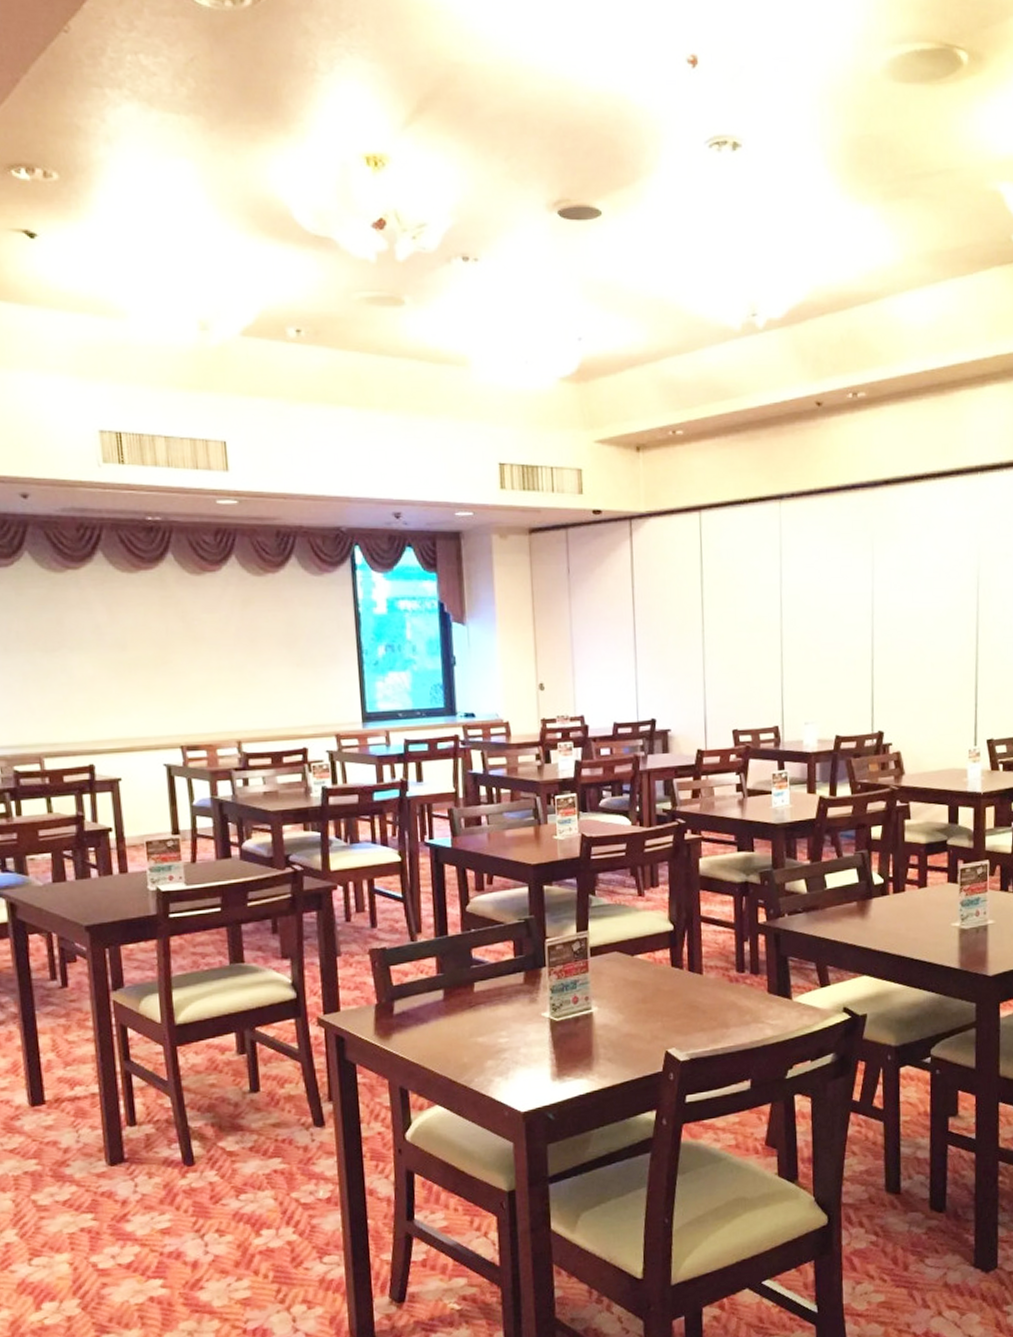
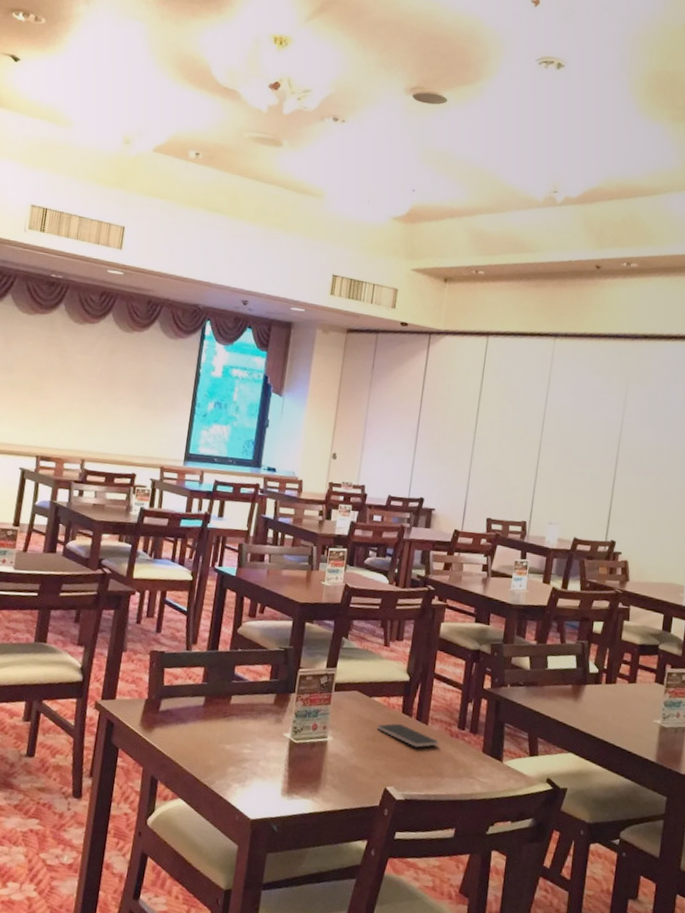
smartphone: none [646,978,718,1001] -> present [377,723,439,748]

